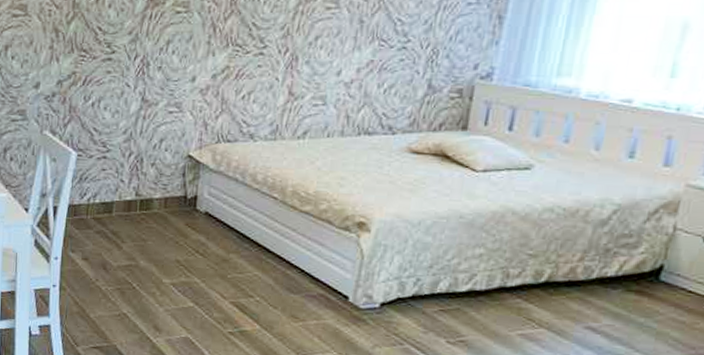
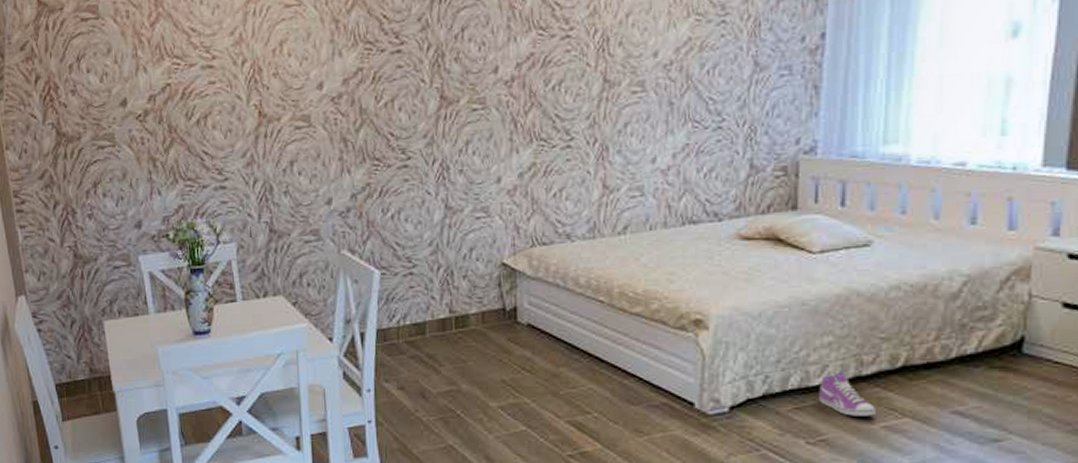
sneaker: none [464,282,515,324] -> present [819,372,876,416]

